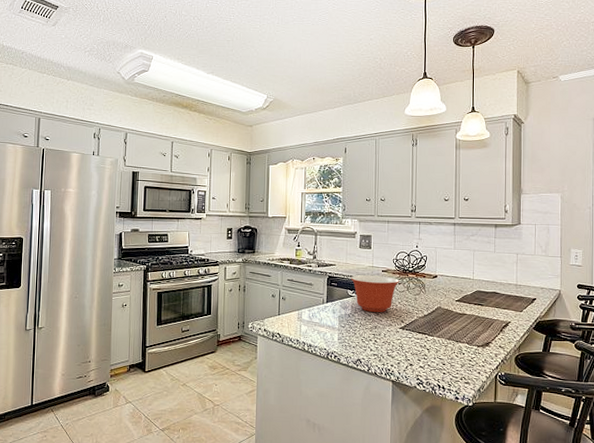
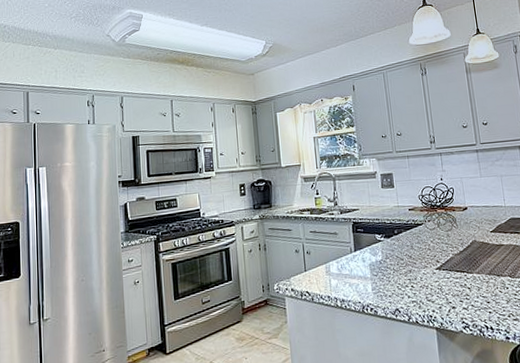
mixing bowl: present [350,275,399,312] -> none [376,215,428,256]

